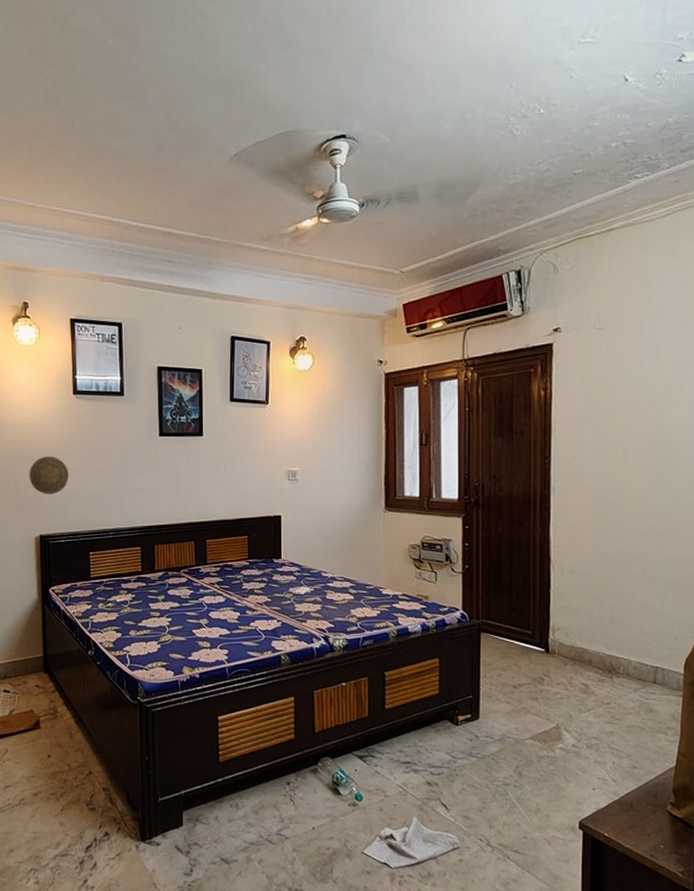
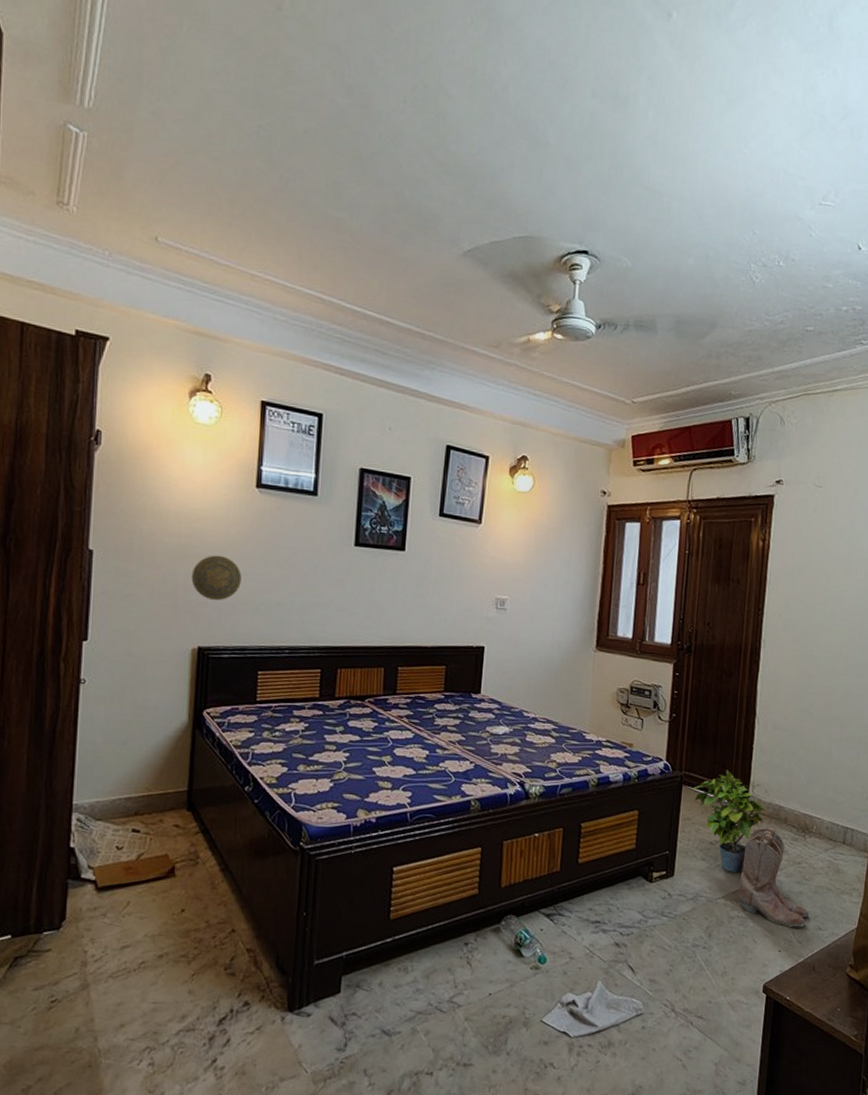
potted plant: none [492,616,568,714] -> present [693,769,765,872]
boots: none [546,669,622,766] -> present [738,827,809,927]

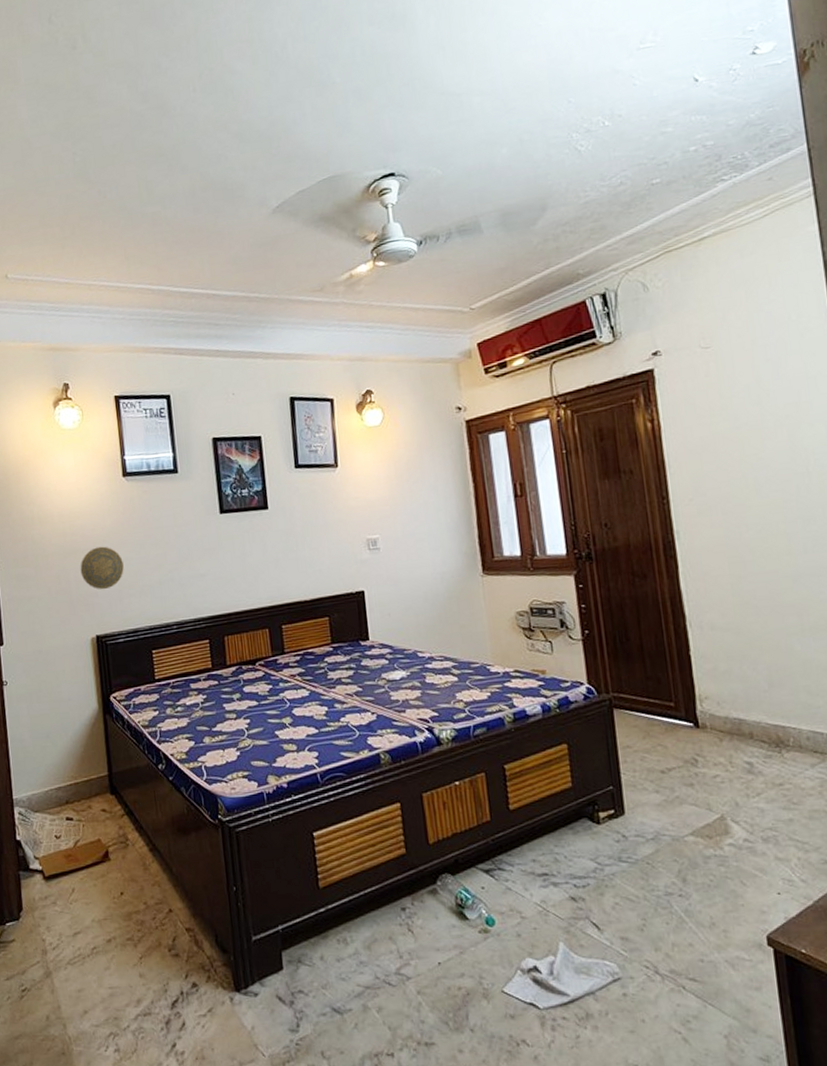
potted plant: present [693,769,765,872] -> none [627,684,722,804]
boots: present [738,827,809,927] -> none [705,745,808,863]

